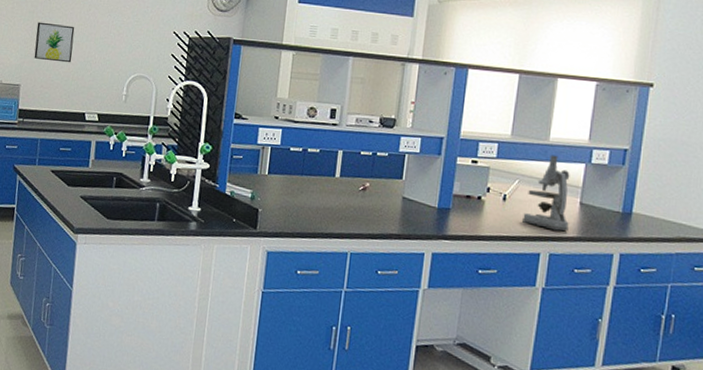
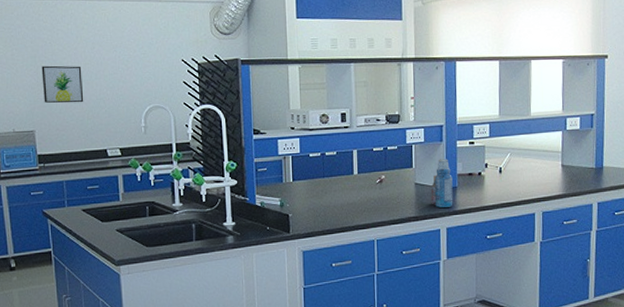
bottle: none [418,174,447,230] -> present [430,159,453,208]
microscope: present [522,155,570,232] -> none [517,127,555,192]

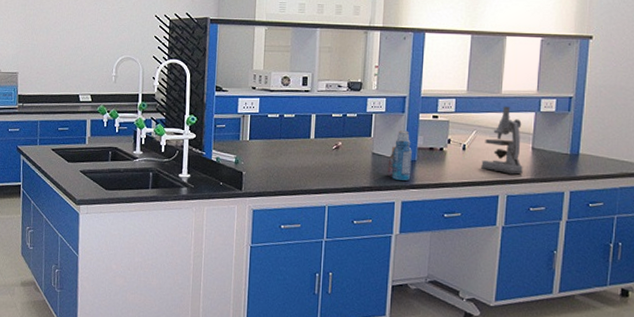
wall art: present [41,65,84,103] -> none [28,14,65,50]
microscope: none [517,127,555,192] -> present [481,106,523,175]

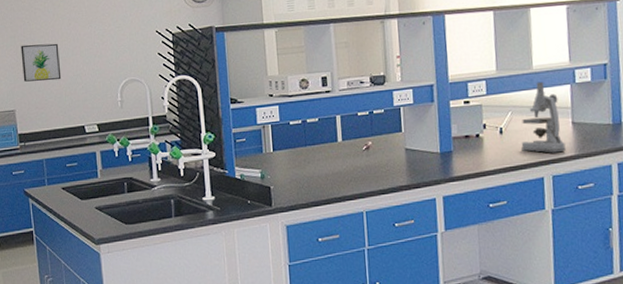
wall art: none [28,14,65,50] -> present [20,43,62,82]
bottle: present [387,130,412,181] -> none [423,121,450,174]

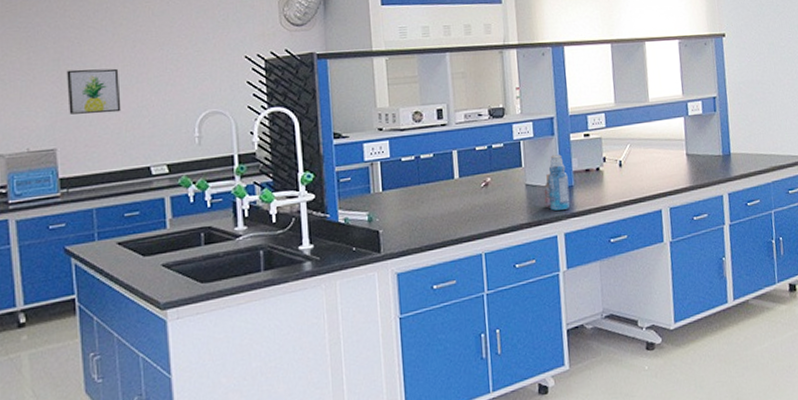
bottle: none [423,121,450,174] -> present [543,154,571,211]
microscope: present [521,81,566,153] -> none [640,114,681,185]

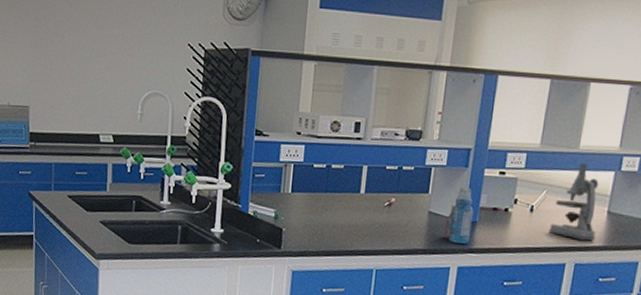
wall art: present [66,68,121,115] -> none [41,37,83,81]
microscope: none [640,114,681,185] -> present [549,163,599,241]

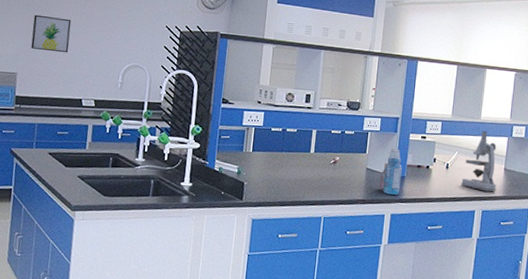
wall art: none [41,37,83,81] -> present [30,14,72,53]

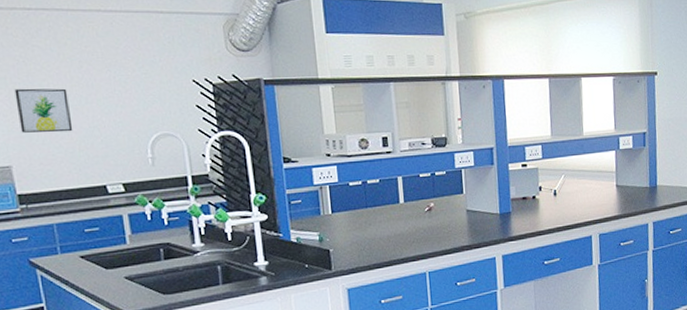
bottle: present [379,148,402,195] -> none [483,183,508,235]
microscope: present [461,130,497,192] -> none [573,147,611,214]

